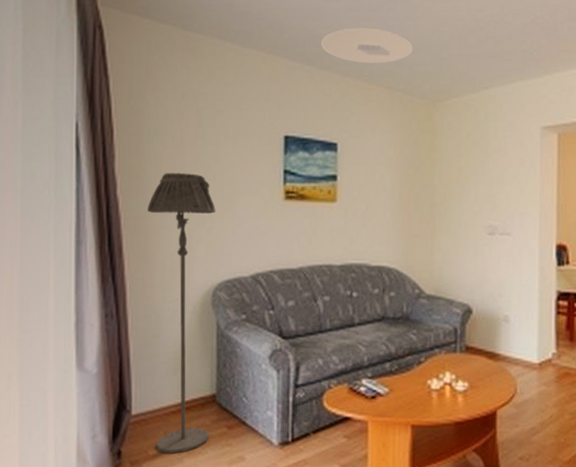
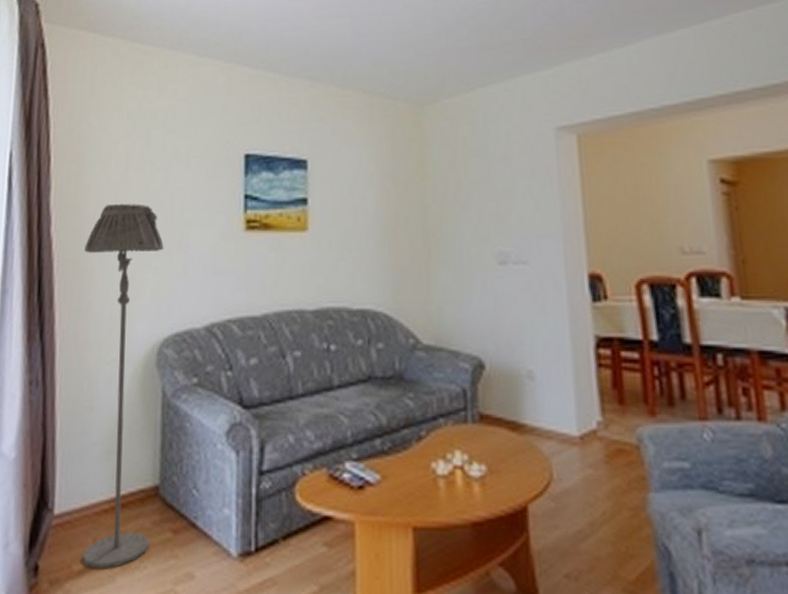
ceiling light: present [321,28,413,64] -> none [286,26,393,67]

